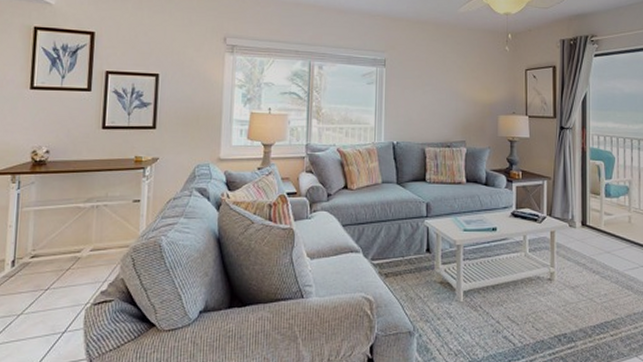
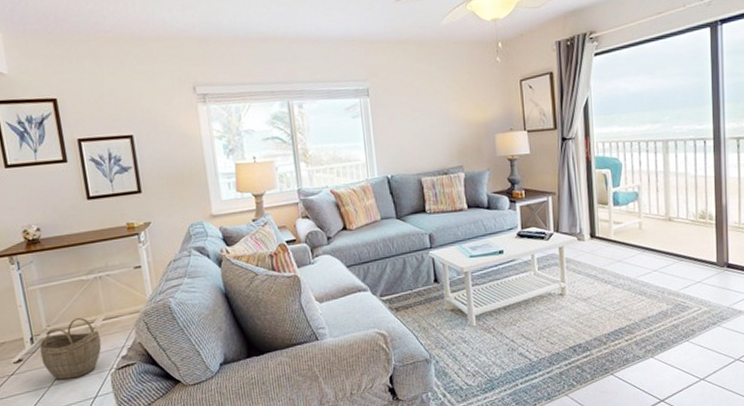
woven basket: none [18,246,84,310] -> present [39,318,102,380]

